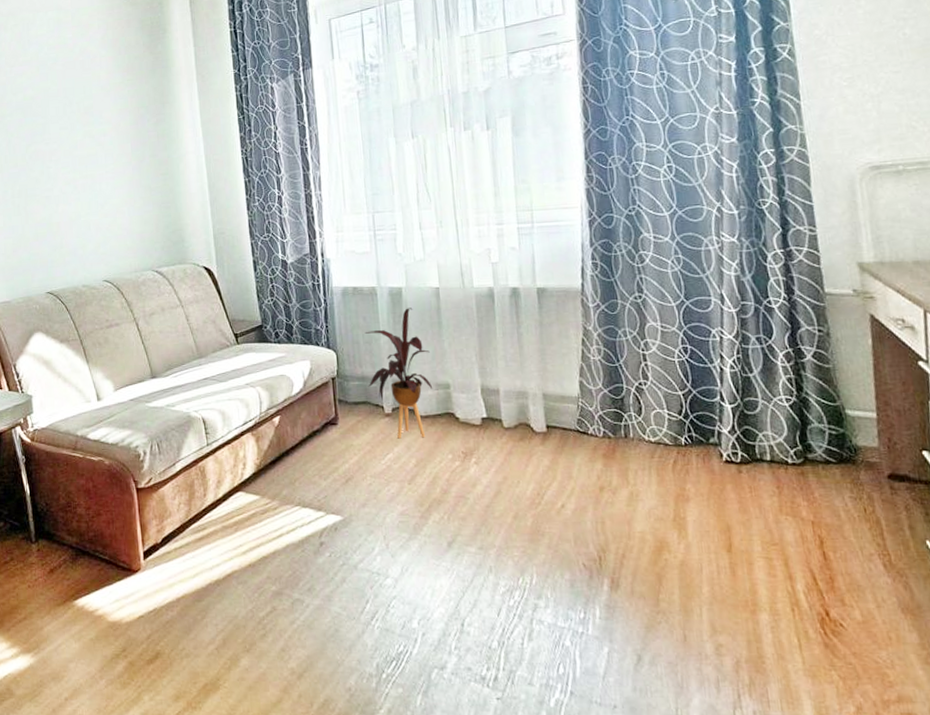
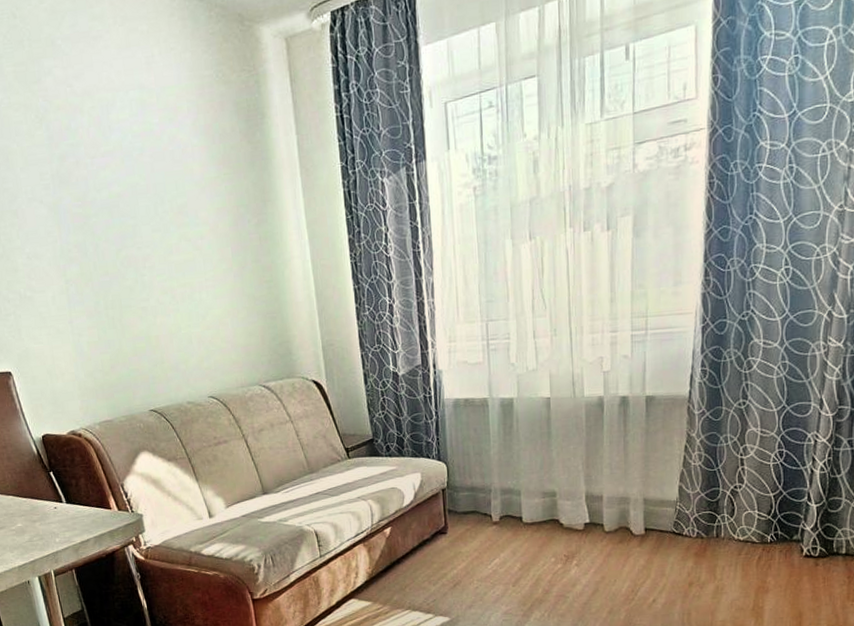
house plant: present [364,308,433,439] -> none [475,418,540,545]

